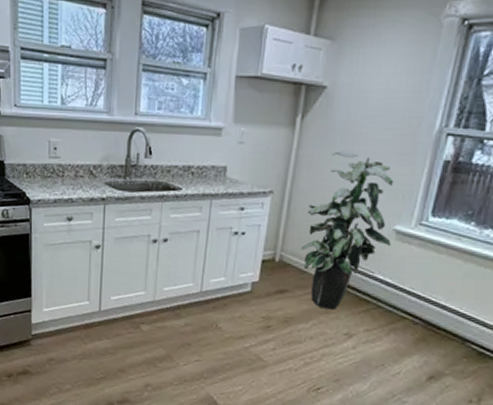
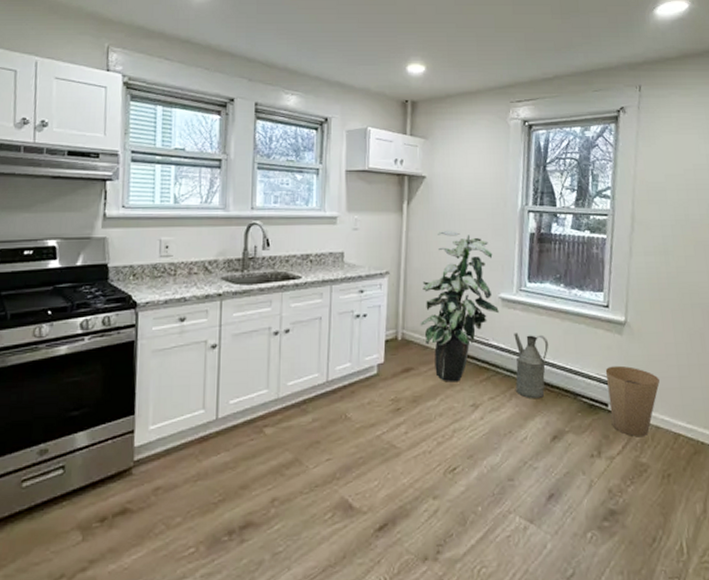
watering can: none [396,268,443,338] -> present [514,333,548,399]

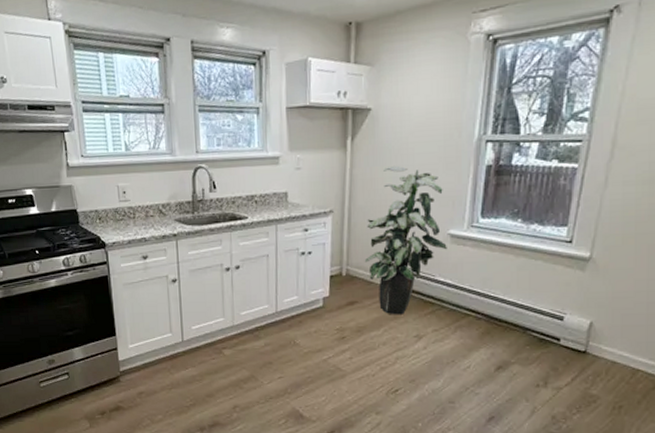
watering can: present [514,333,548,399] -> none [461,269,499,332]
trash can: present [605,365,660,437] -> none [560,302,622,371]

